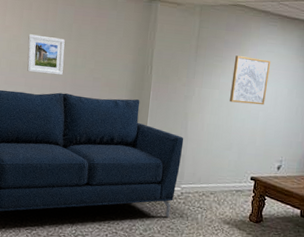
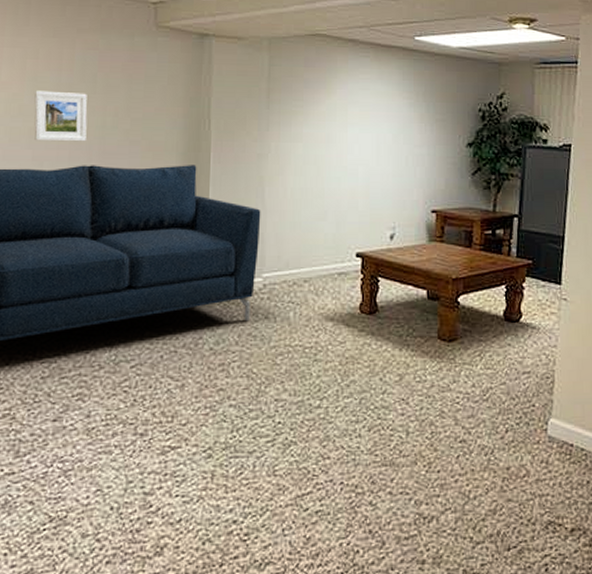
wall art: present [230,55,271,105] -> none [318,97,367,158]

